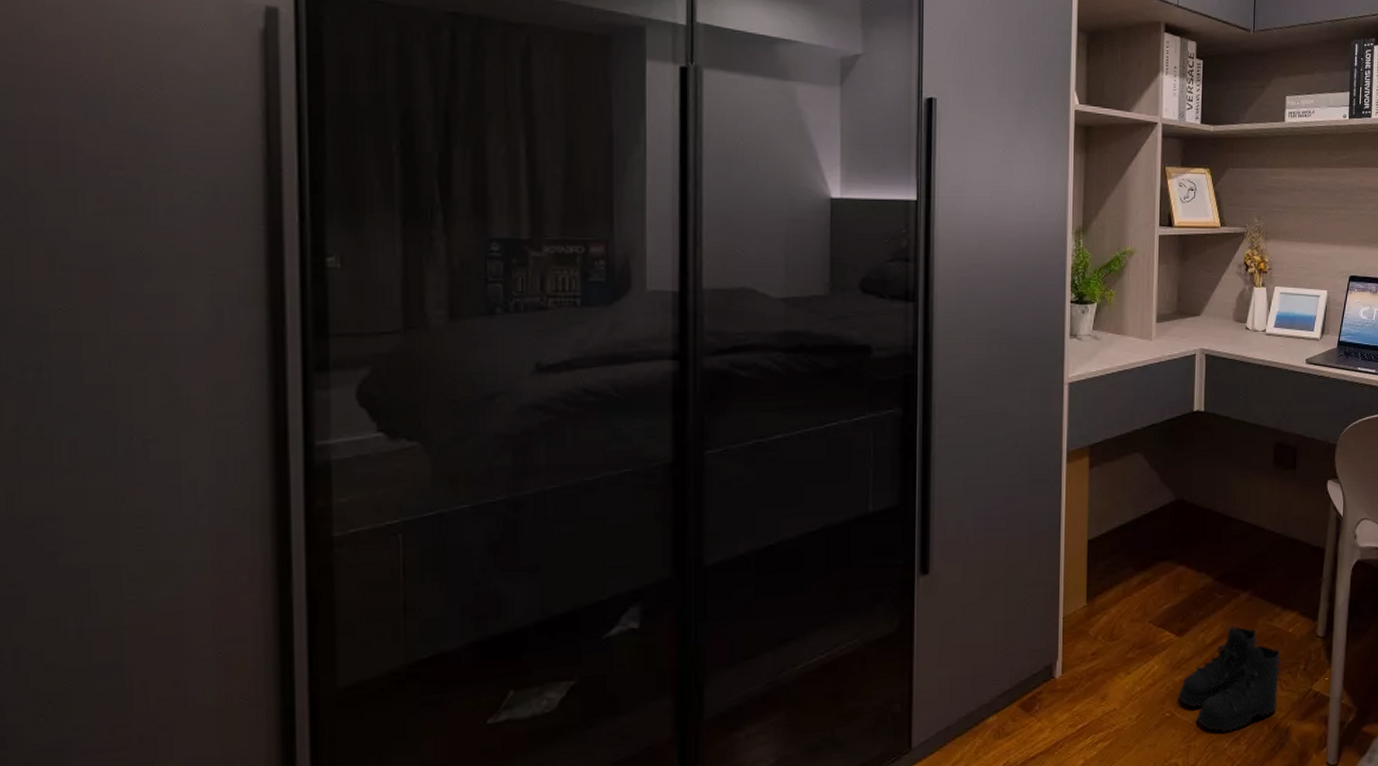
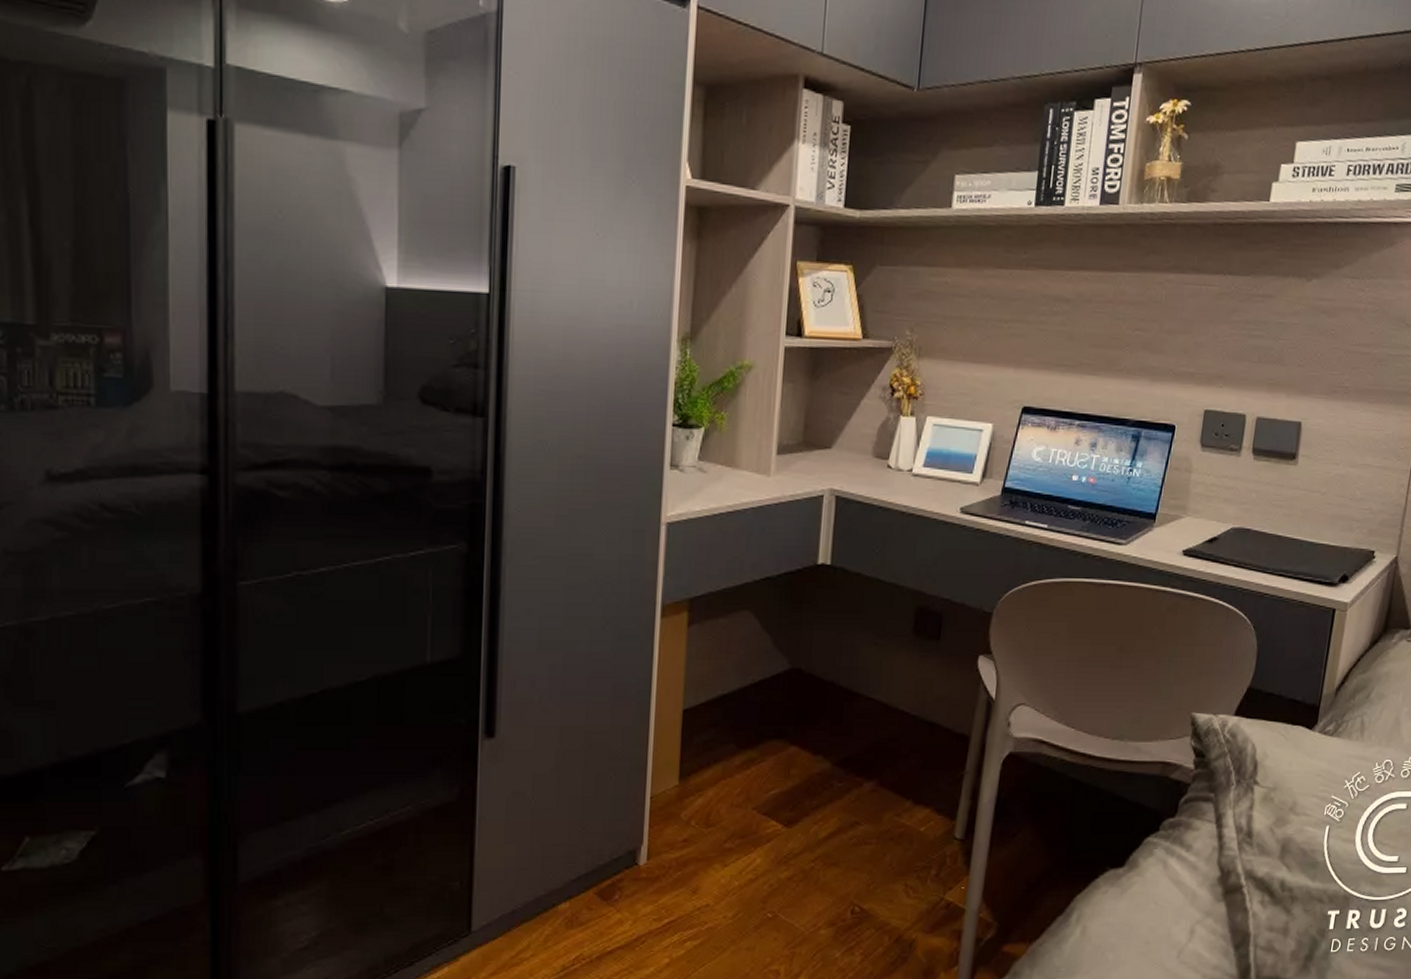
boots: present [1178,624,1282,733] -> none [783,818,910,941]

